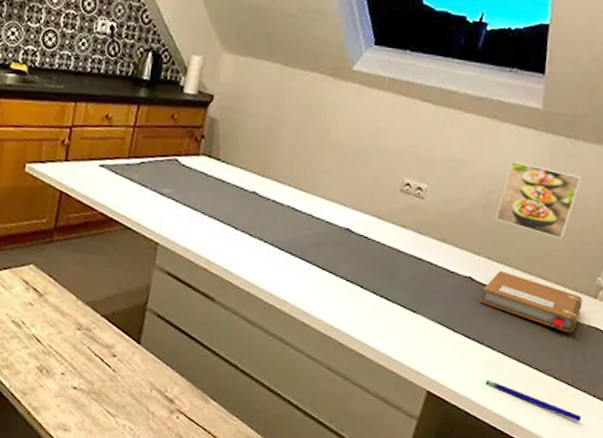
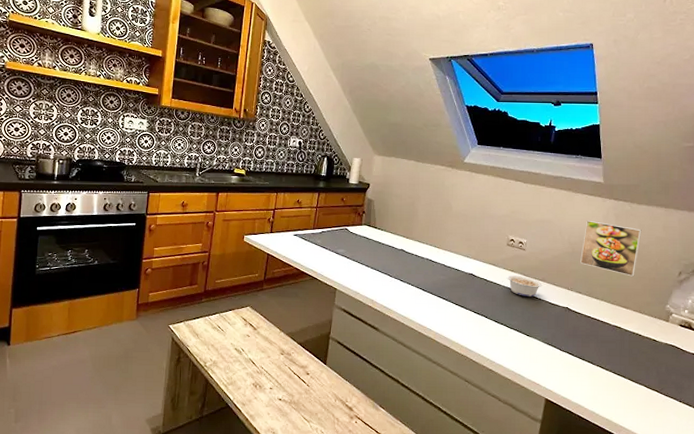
legume: none [394,233,442,262] -> present [506,276,542,297]
notebook: present [480,271,583,332] -> none [577,302,658,349]
pen: present [485,379,582,422] -> none [590,389,673,423]

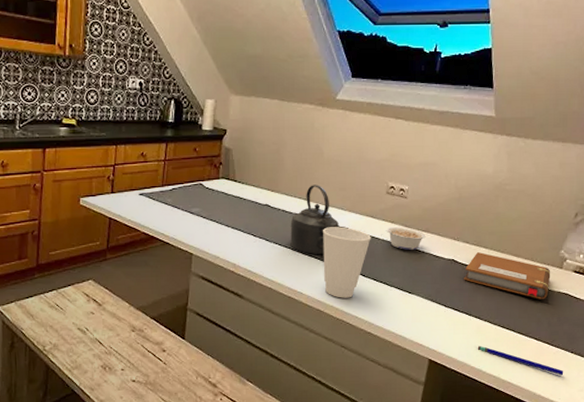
kettle: none [422,234,465,296] -> present [290,185,339,255]
cup: none [450,272,493,337] -> present [323,227,371,298]
notebook: none [577,302,658,349] -> present [464,252,551,299]
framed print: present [580,220,642,277] -> none [468,160,536,221]
pen: none [590,389,673,423] -> present [477,345,564,376]

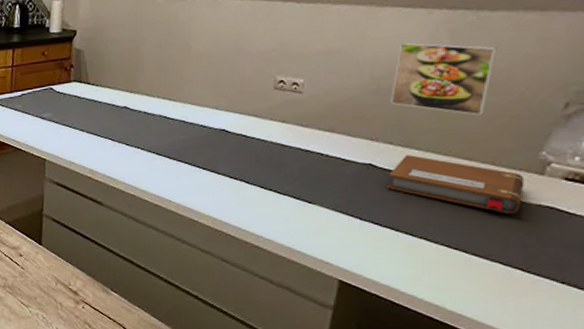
kettle: present [290,185,339,255] -> none [154,83,213,160]
cup: present [323,227,371,298] -> none [194,128,256,207]
legume: present [386,227,426,250] -> none [274,127,330,153]
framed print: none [468,160,536,221] -> present [391,42,497,116]
pen: present [477,345,564,376] -> none [409,267,549,312]

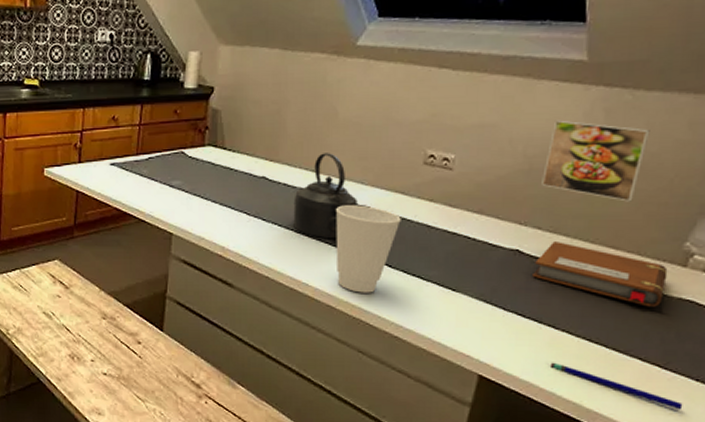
kettle: none [154,83,213,160] -> present [293,153,357,239]
cup: none [194,128,256,207] -> present [336,205,401,293]
pen: none [409,267,549,312] -> present [549,362,683,410]

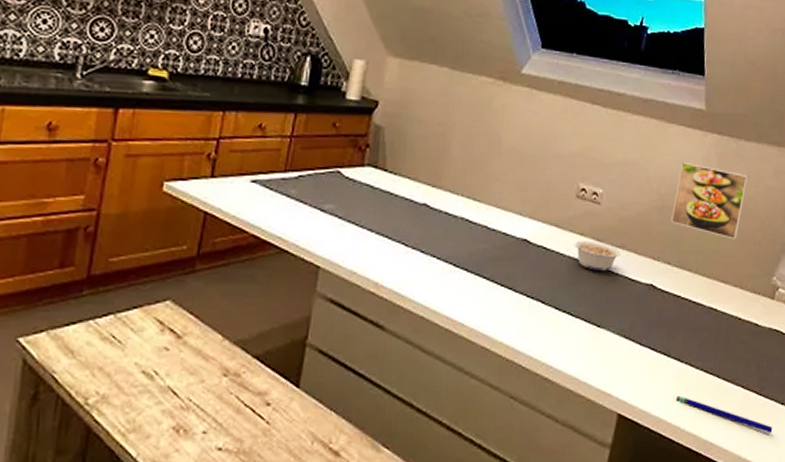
kettle: present [293,153,357,239] -> none [452,181,516,274]
cup: present [336,205,401,293] -> none [493,237,555,332]
legume: none [421,207,479,236] -> present [573,241,621,271]
notebook: present [533,242,668,307] -> none [663,276,762,337]

